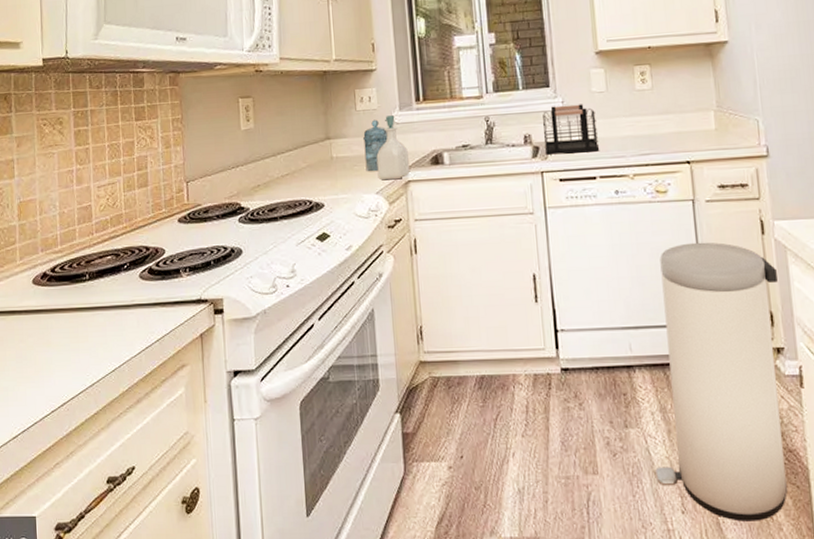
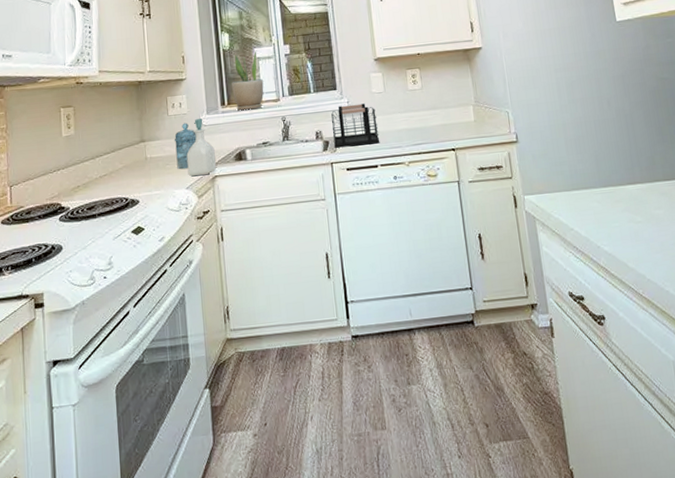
potted plant: none [428,38,465,108] -> present [232,50,264,111]
pedal bin: present [655,242,788,522] -> none [432,216,546,460]

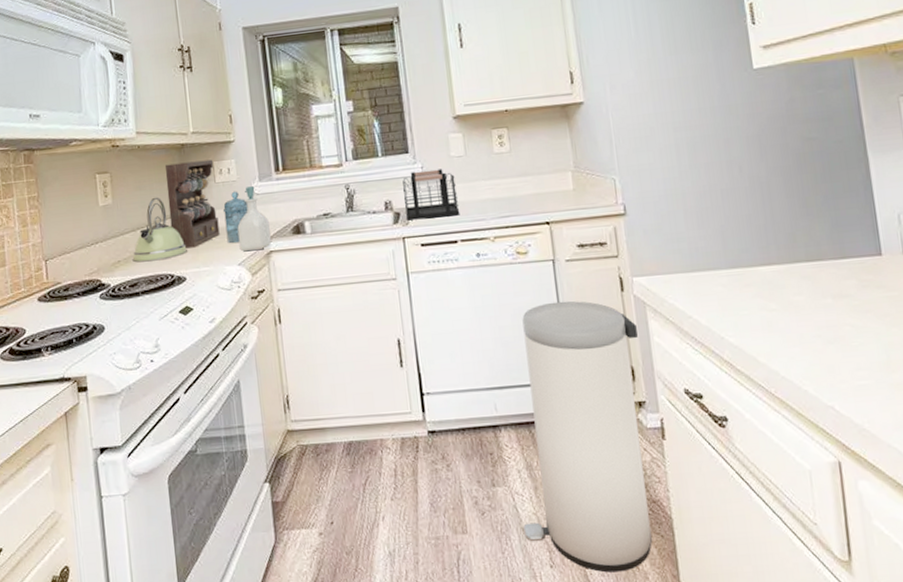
kettle: none [91,128,141,188] -> present [132,197,187,263]
spice rack: none [123,95,171,174] -> present [165,159,220,249]
potted plant: present [232,50,264,111] -> none [286,107,324,178]
pedal bin: none [432,216,546,460] -> present [522,301,653,573]

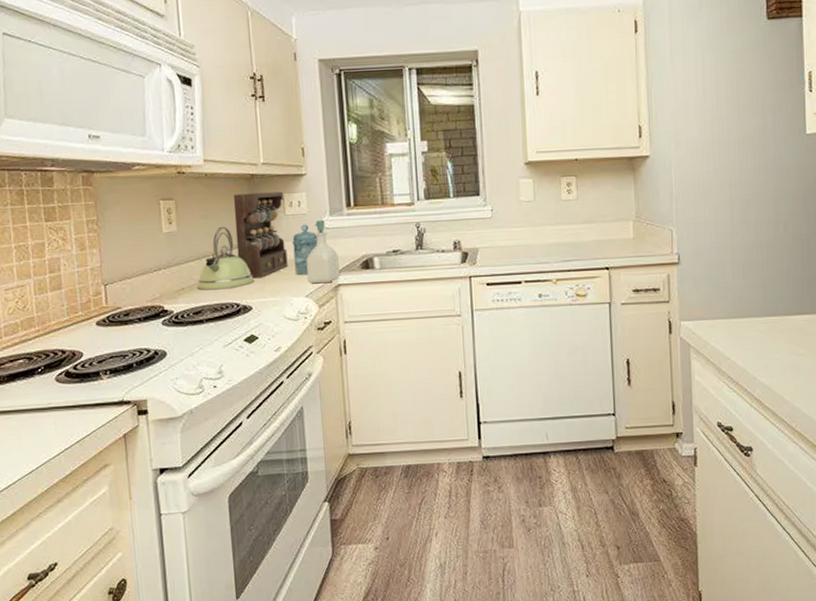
dish rack: present [402,169,459,221] -> none [472,212,525,261]
pedal bin: present [522,301,653,573] -> none [565,341,680,581]

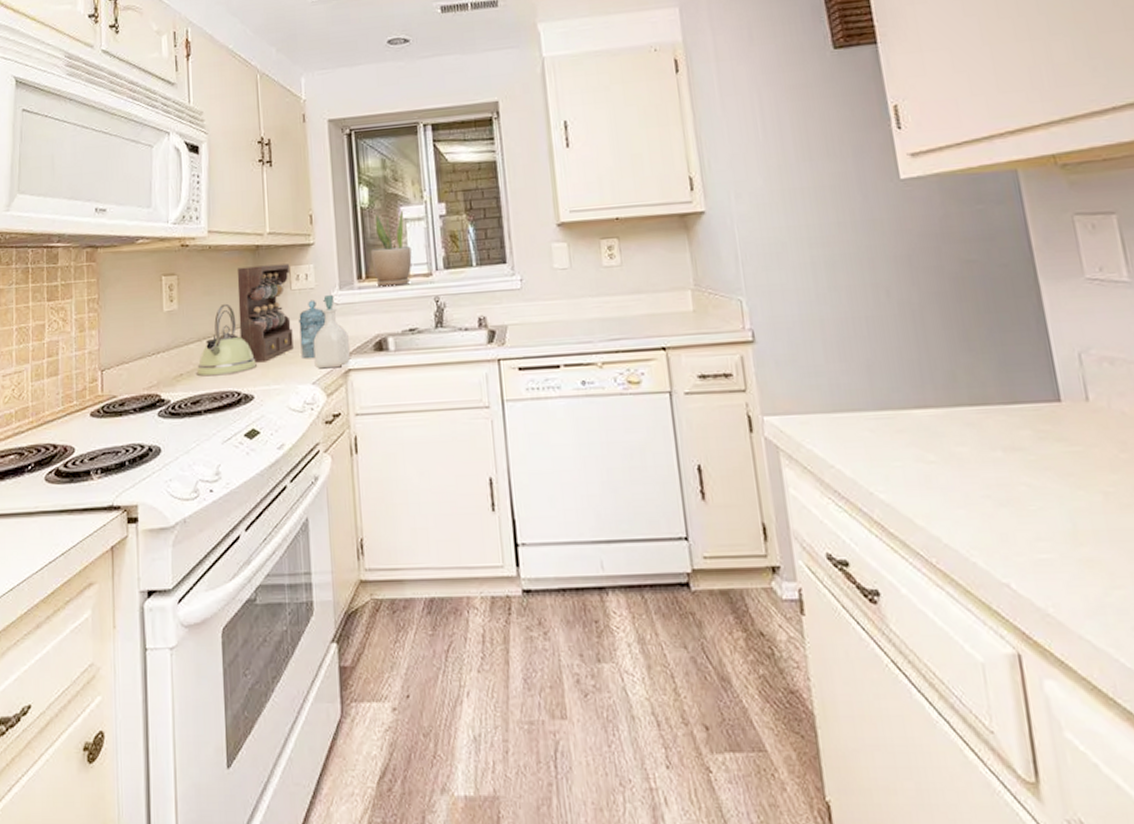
potted plant: none [359,145,396,214] -> present [371,209,412,287]

